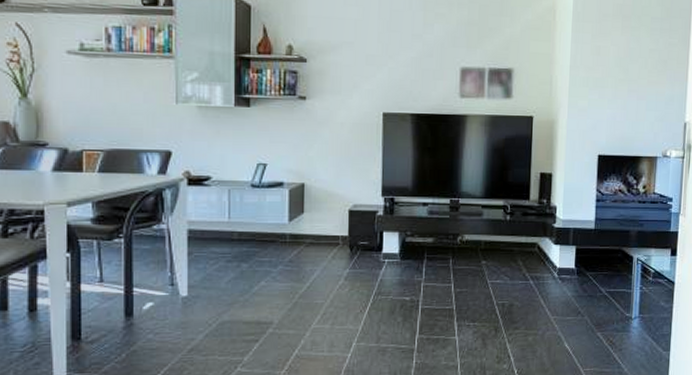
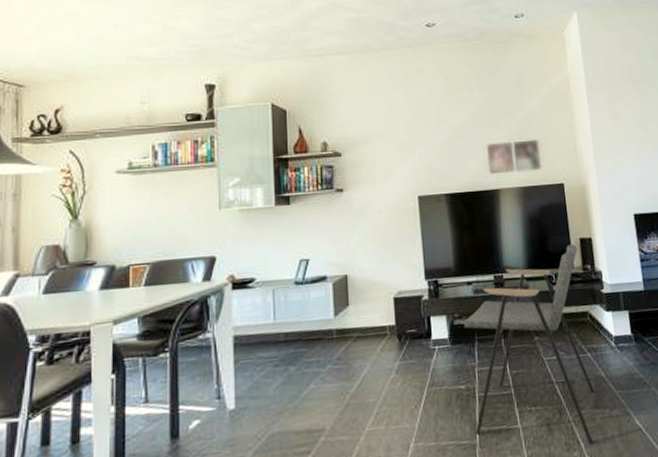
armchair: none [414,178,537,360] -> present [463,244,595,445]

